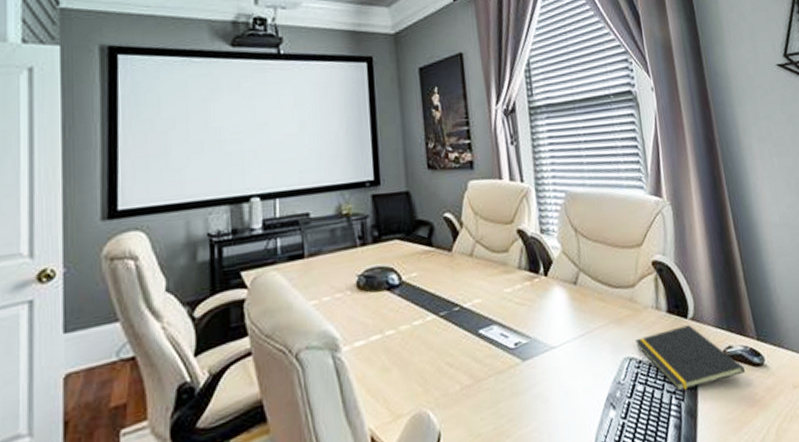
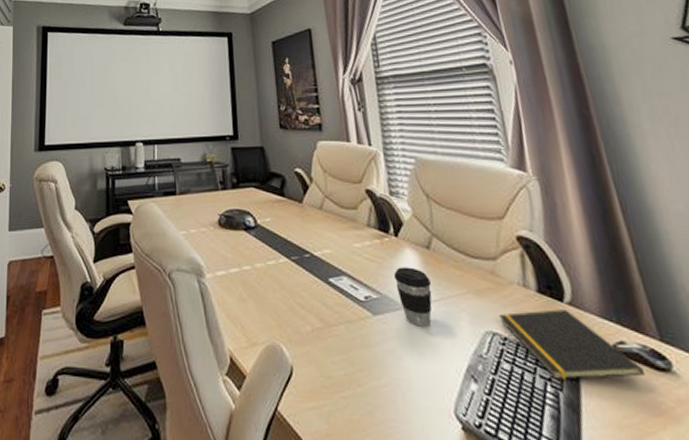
coffee cup: none [542,305,578,365] -> present [393,267,432,327]

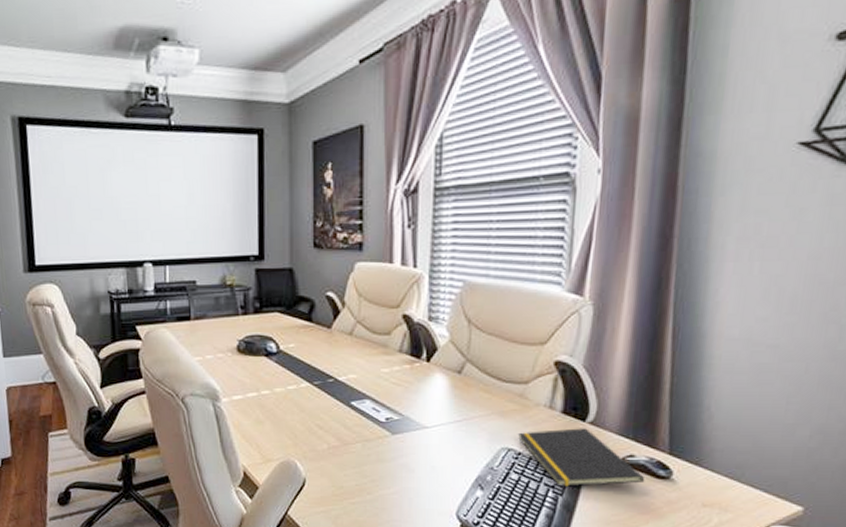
coffee cup: present [393,267,432,327] -> none [418,391,456,444]

